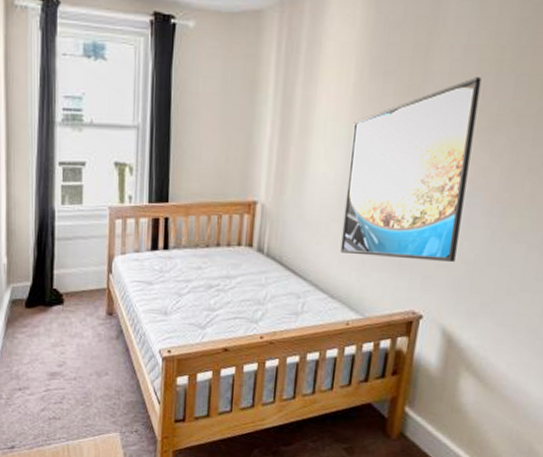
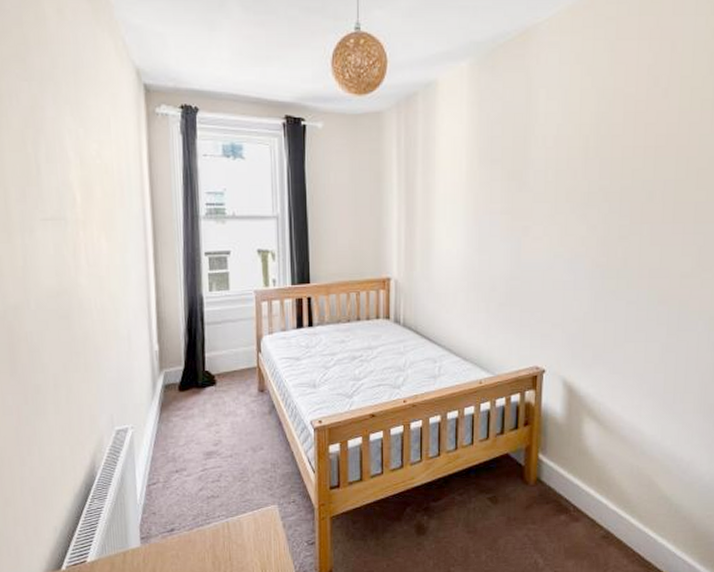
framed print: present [340,77,482,262] -> none [468,162,572,321]

